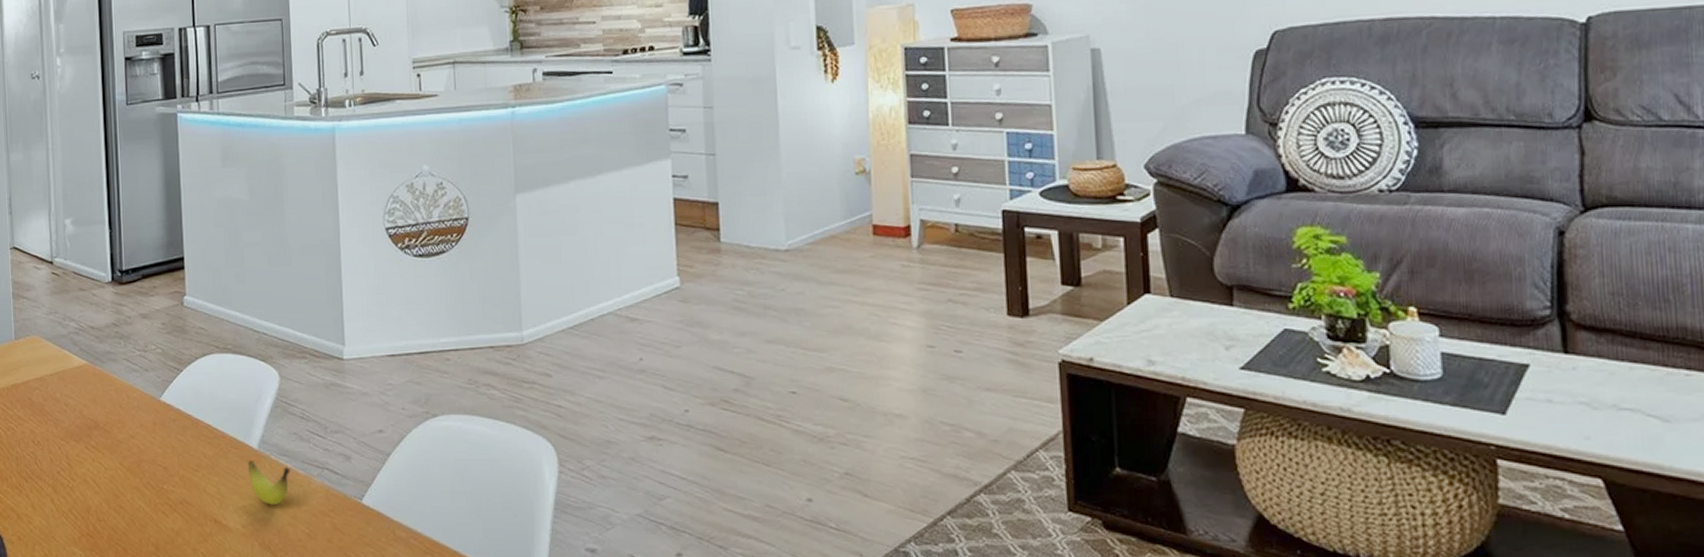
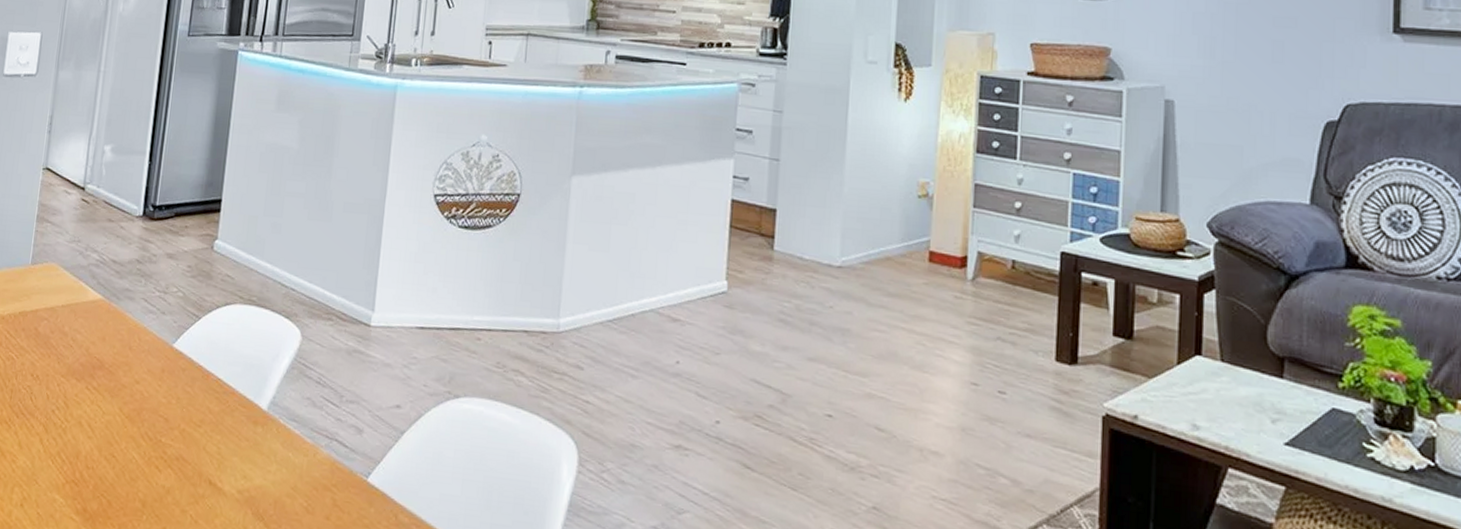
banana: present [247,461,290,505] -> none [252,422,298,473]

